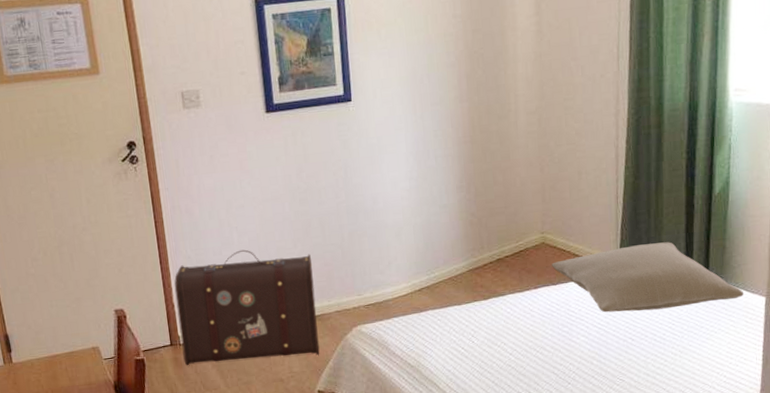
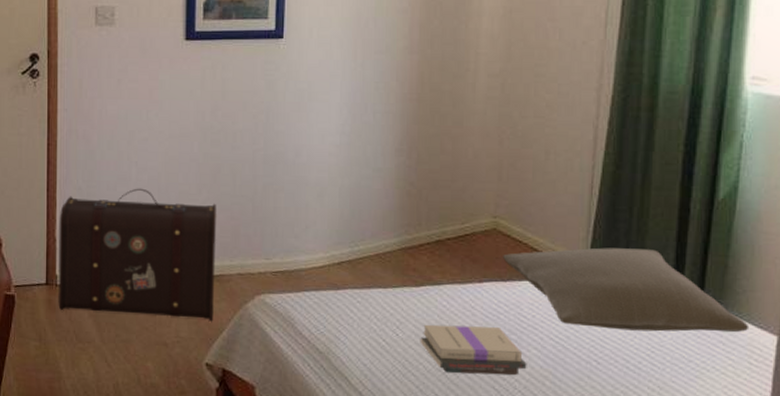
books: none [491,323,578,367] -> present [420,324,527,375]

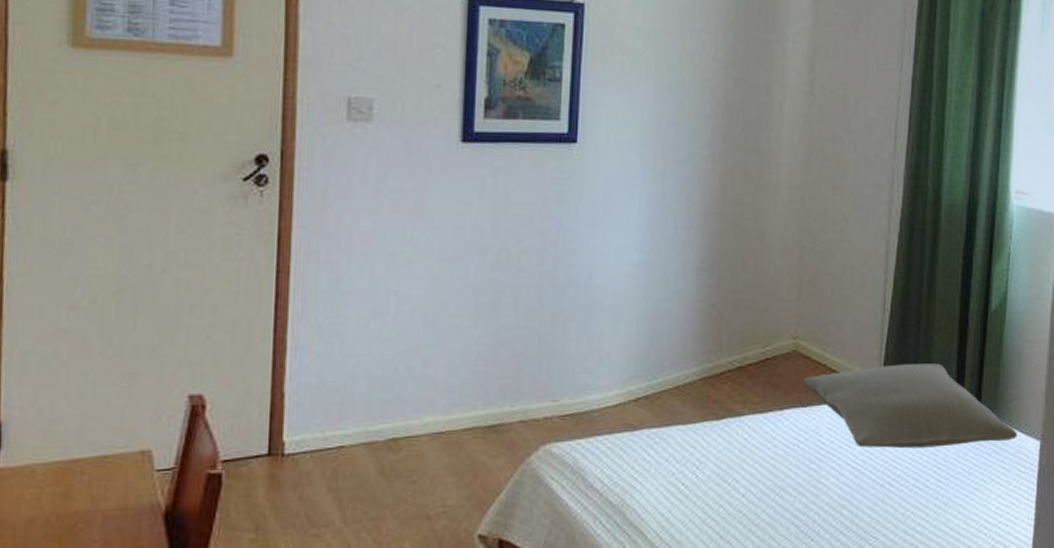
suitcase: present [58,188,217,322] -> none [284,323,496,487]
books: present [420,324,527,375] -> none [720,458,826,514]

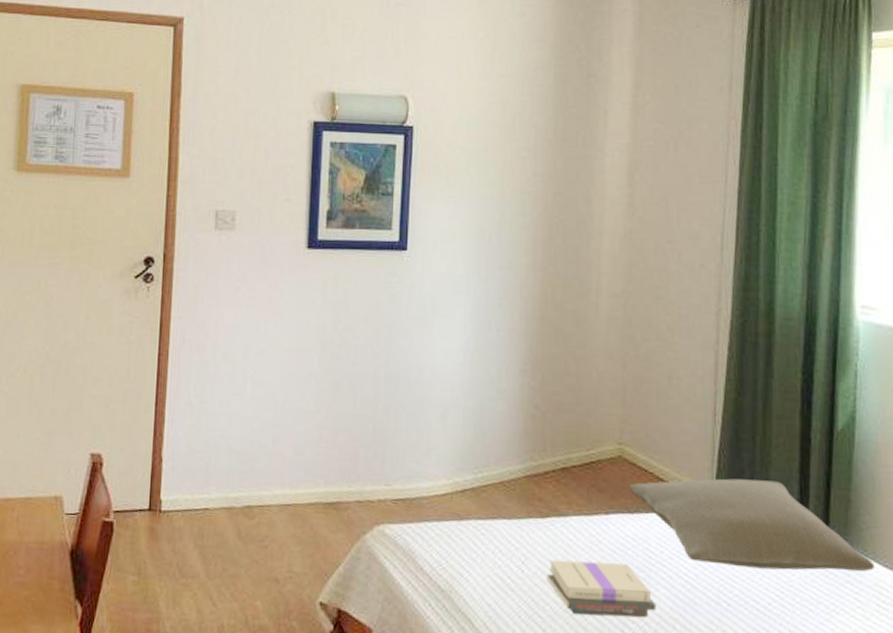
books: none [720,458,826,514] -> present [546,559,657,617]

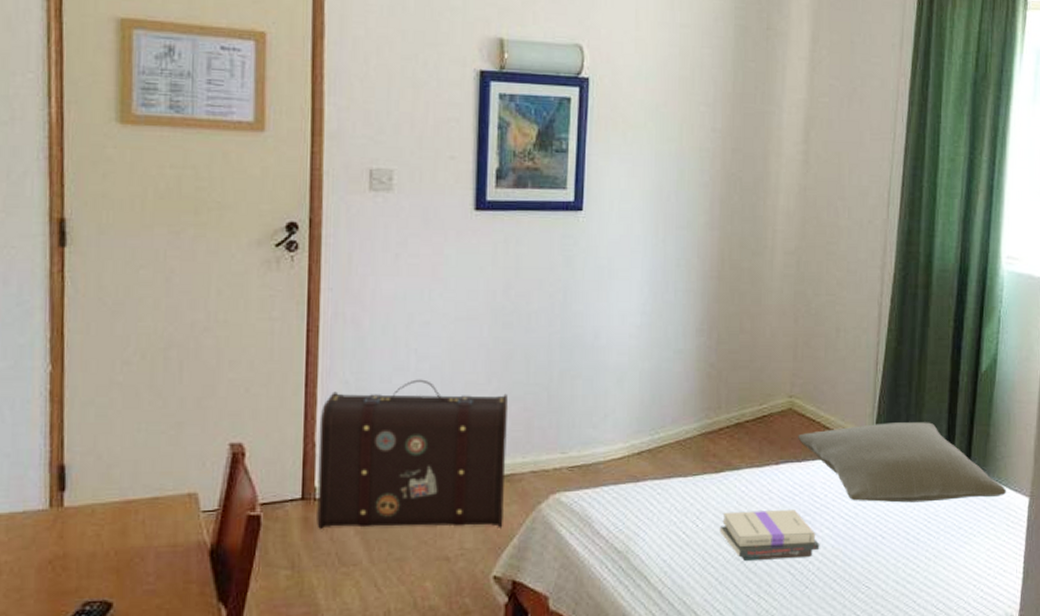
suitcase: none [161,404,336,555] -> present [317,379,509,529]

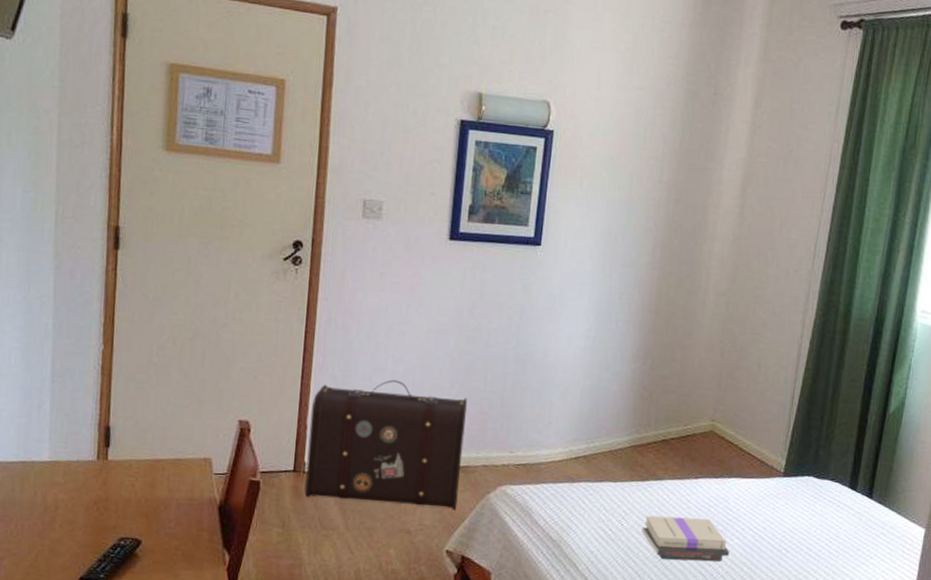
pillow: present [798,422,1007,503] -> none [717,450,905,526]

